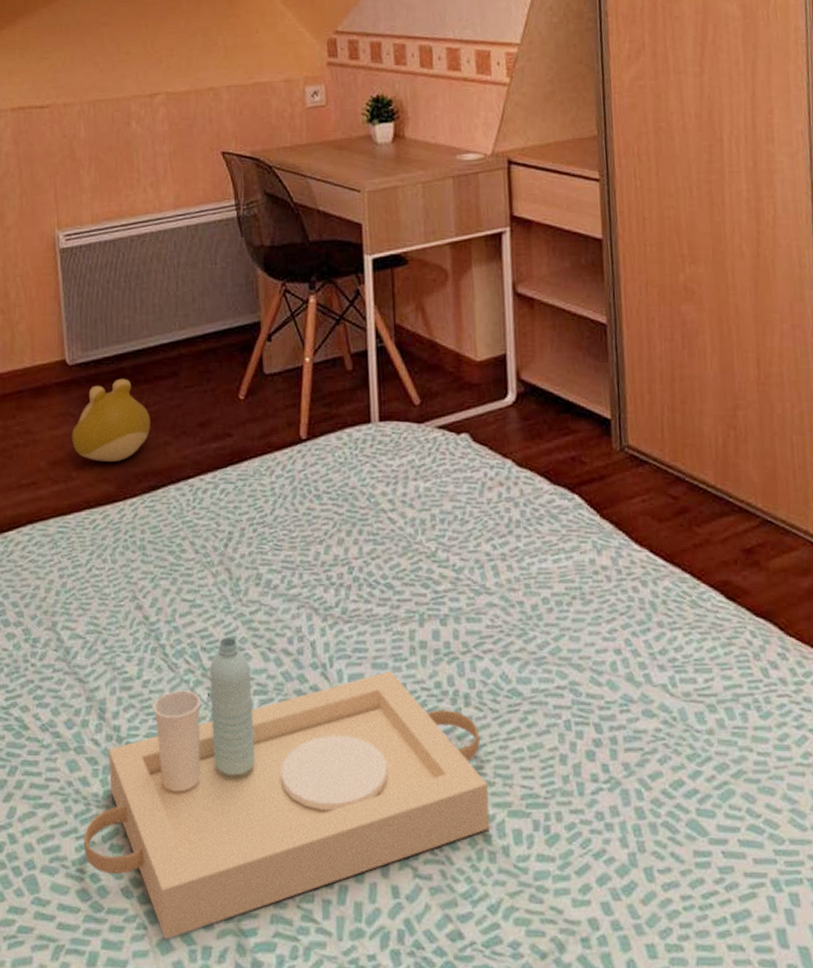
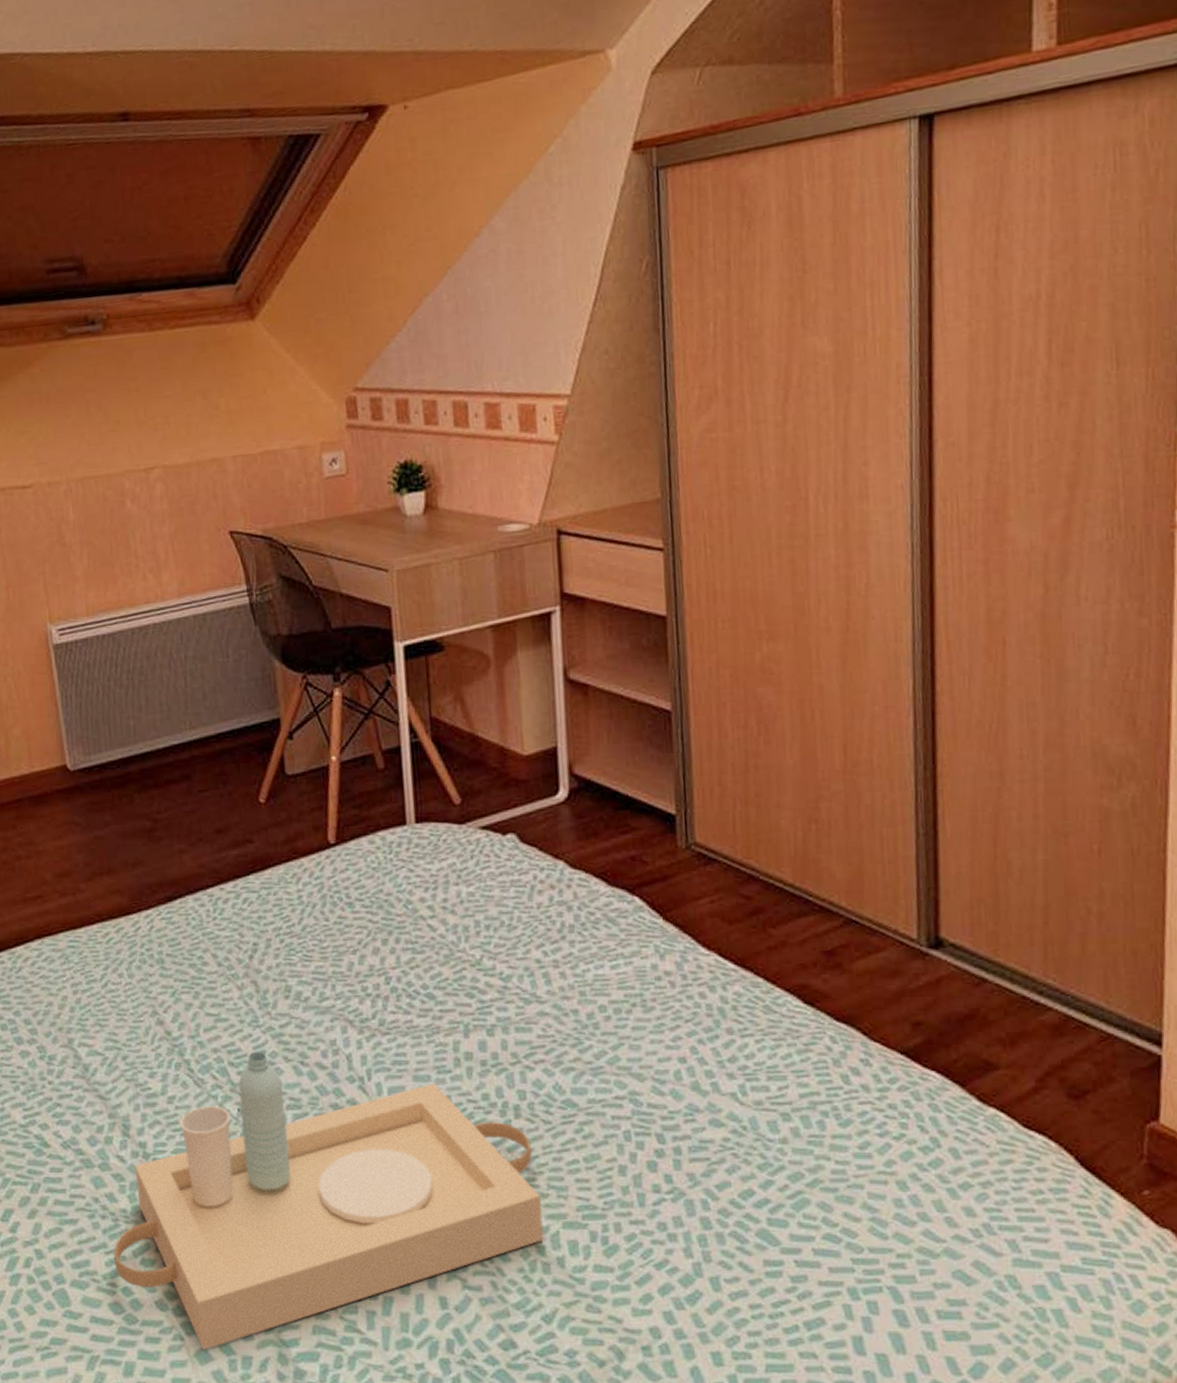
plush toy: present [72,378,151,463] -> none [77,783,164,873]

